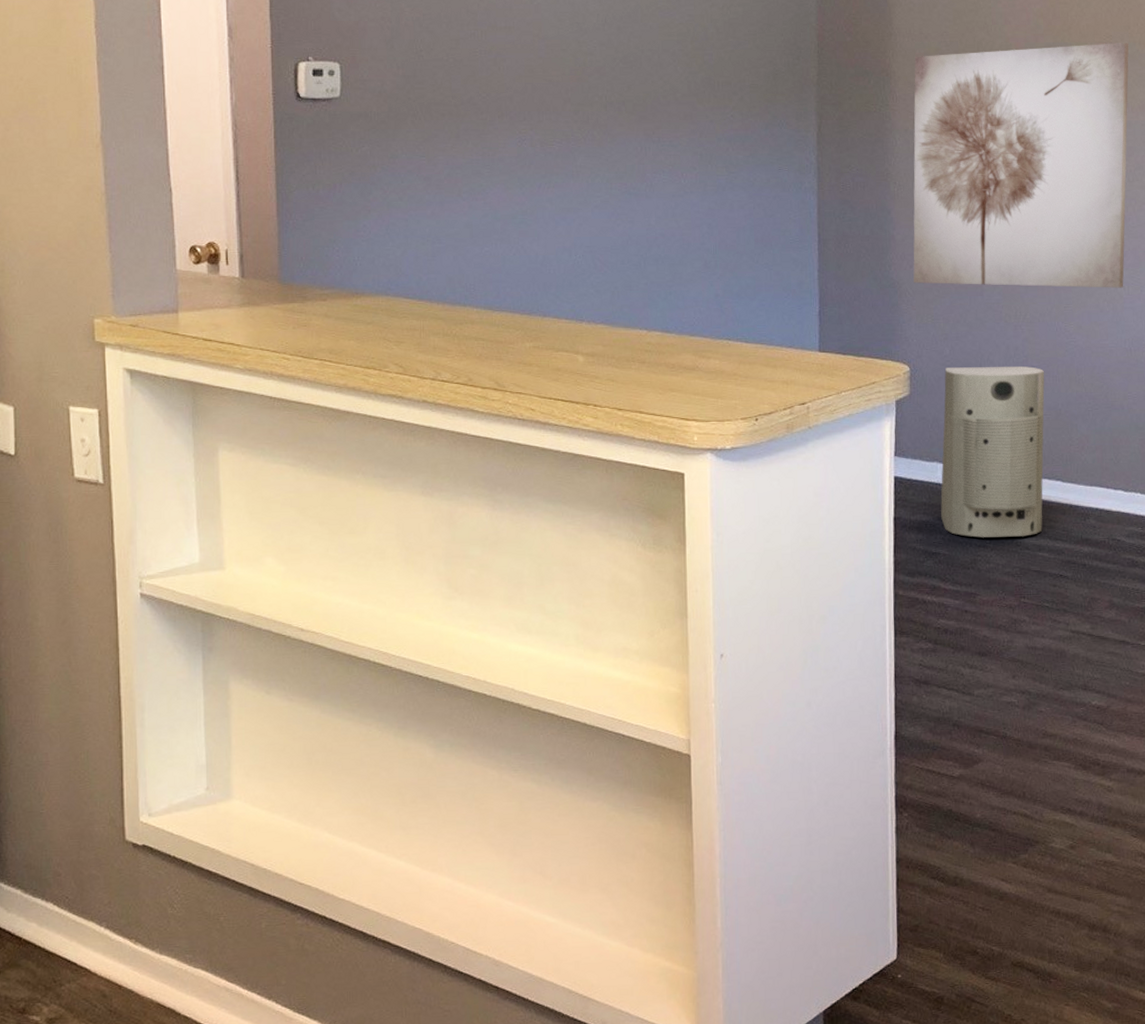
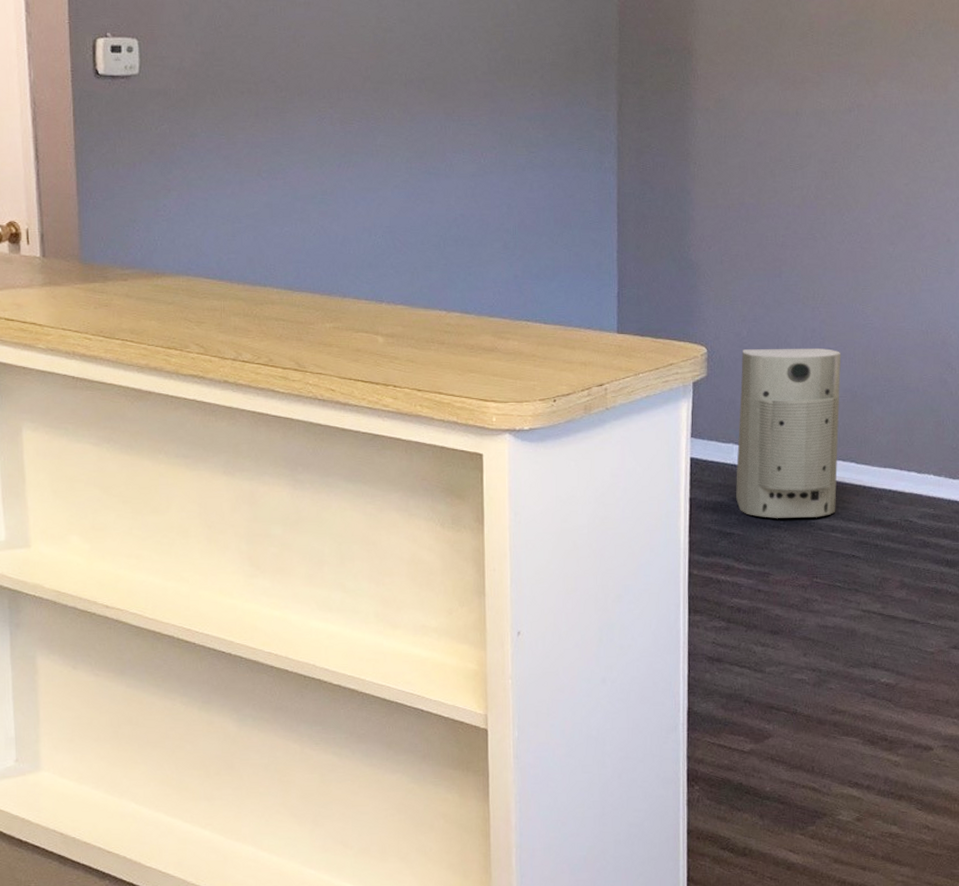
wall art: present [913,43,1129,288] -> none [712,20,933,270]

